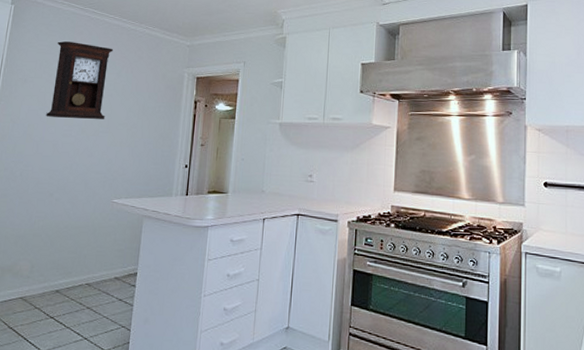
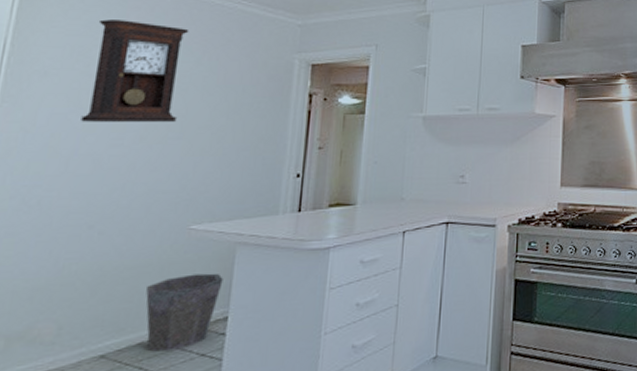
waste bin: none [84,237,134,293] -> present [146,273,223,352]

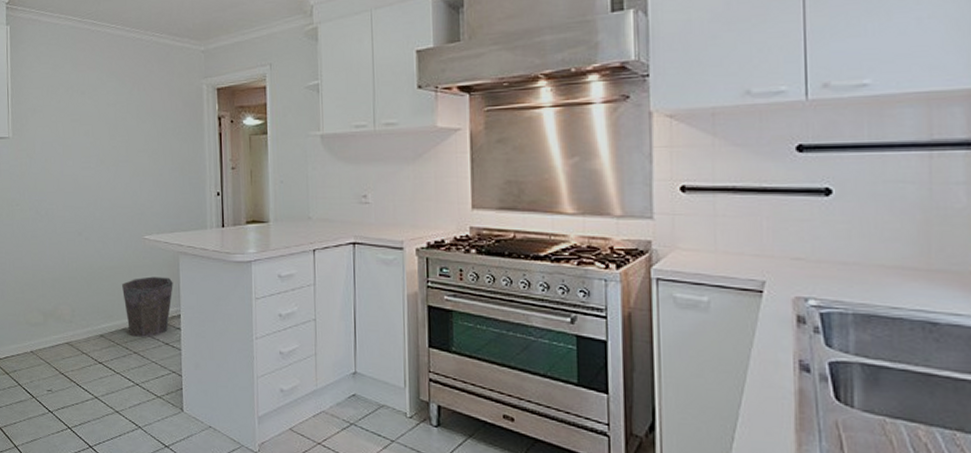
pendulum clock: present [81,19,189,122] -> none [60,61,123,149]

